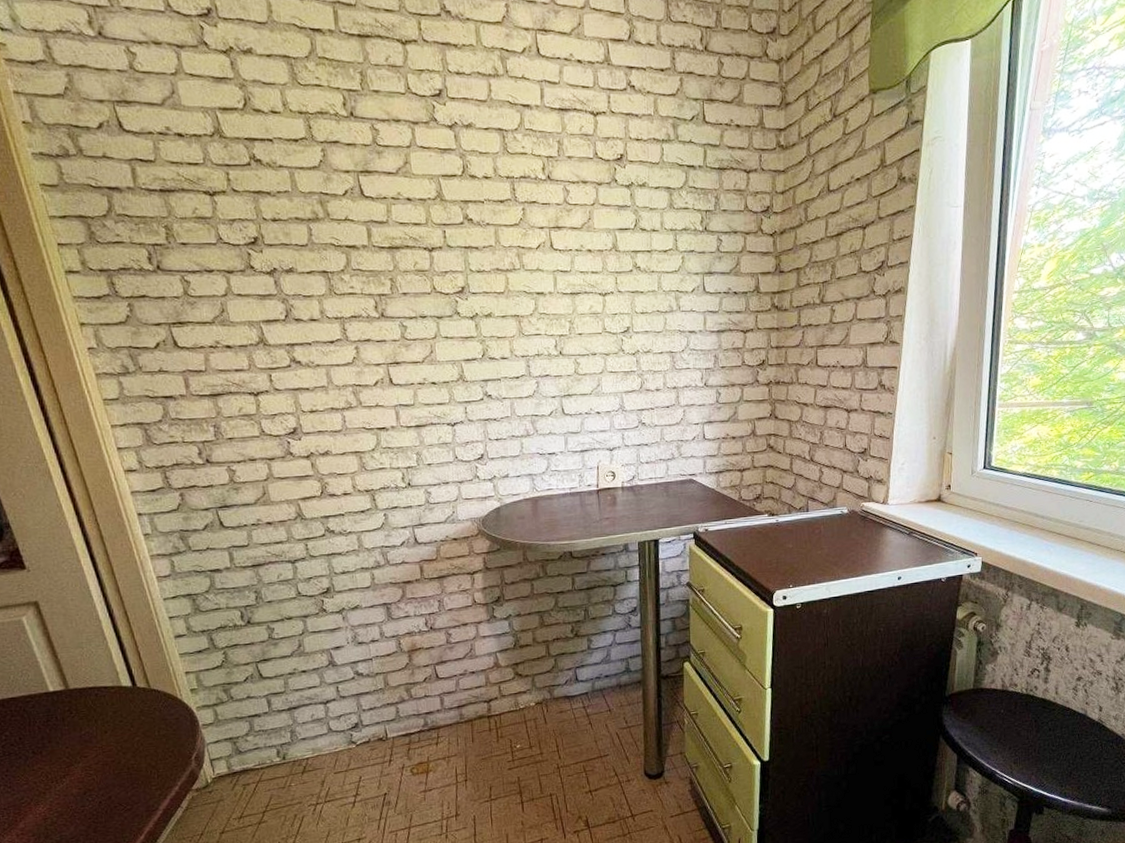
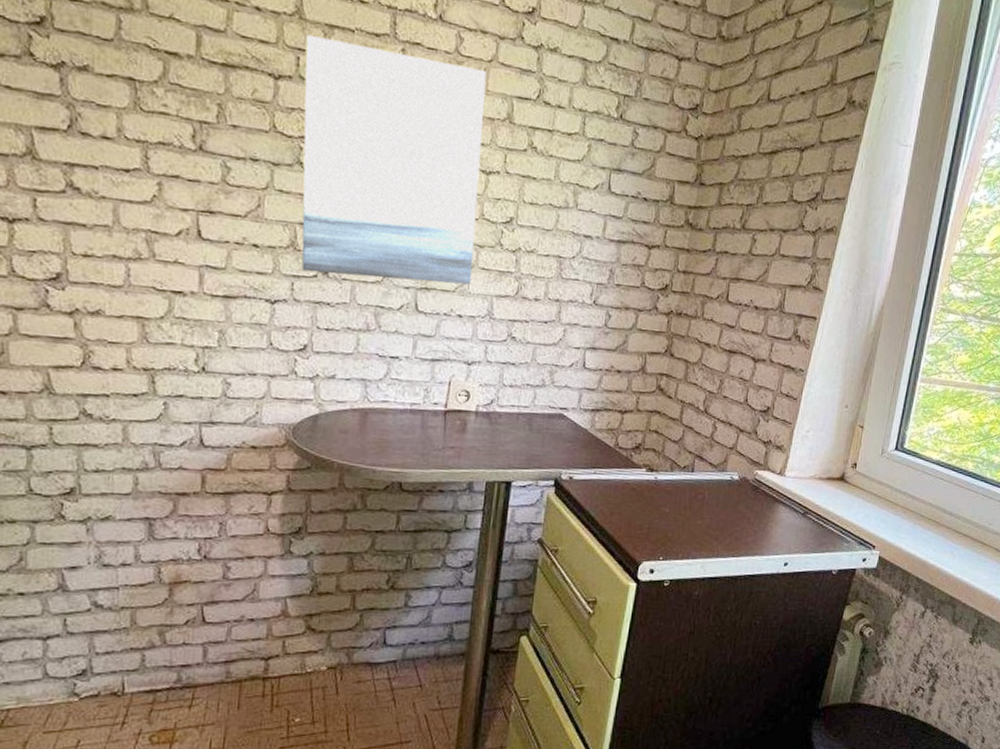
wall art: none [448,211,604,397] -> present [301,33,487,285]

